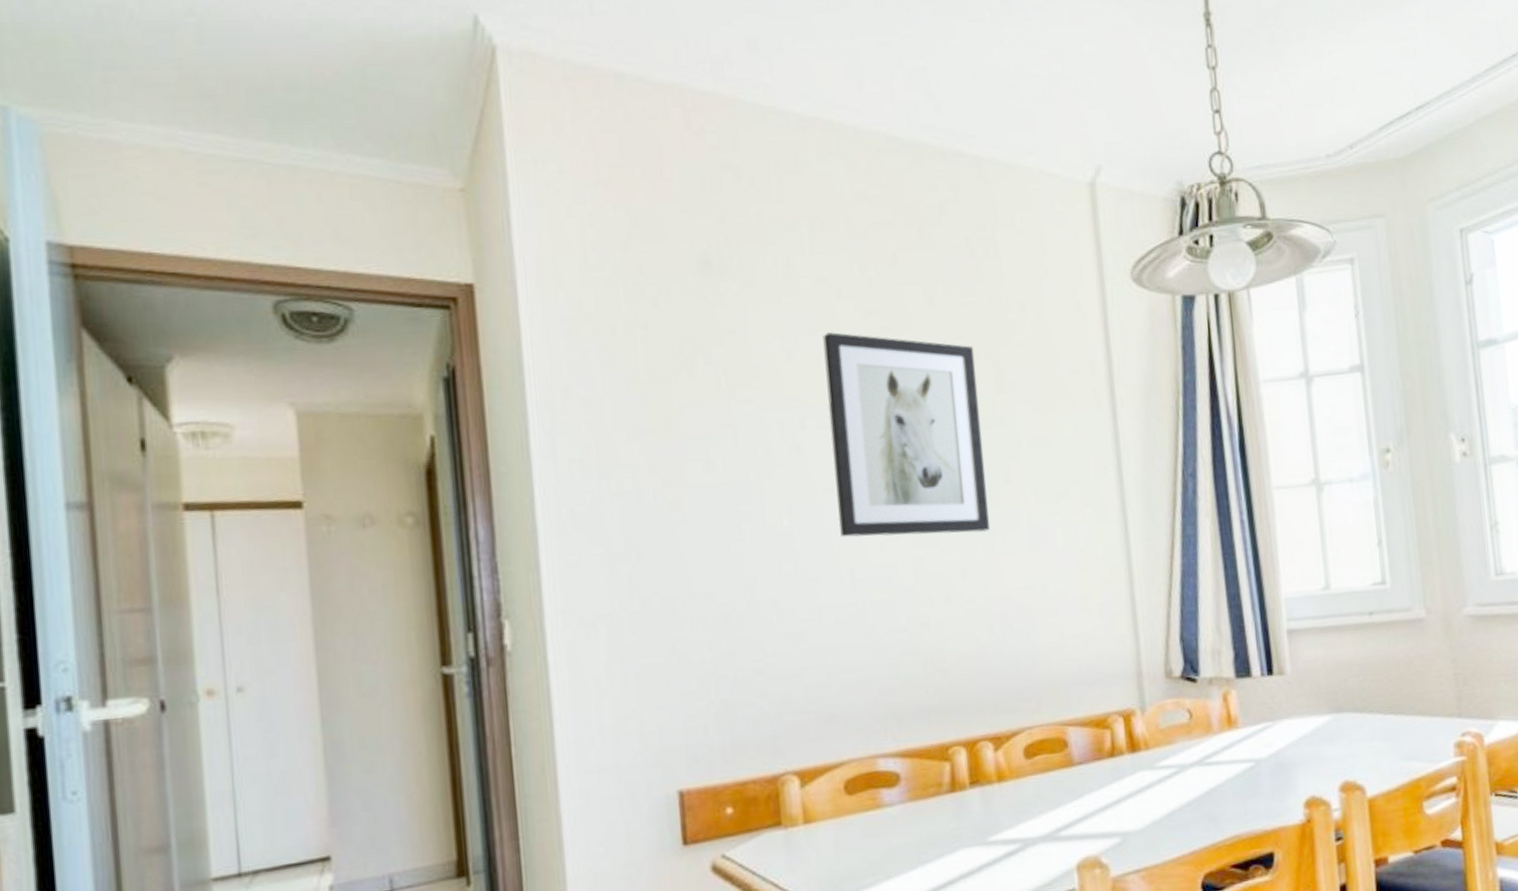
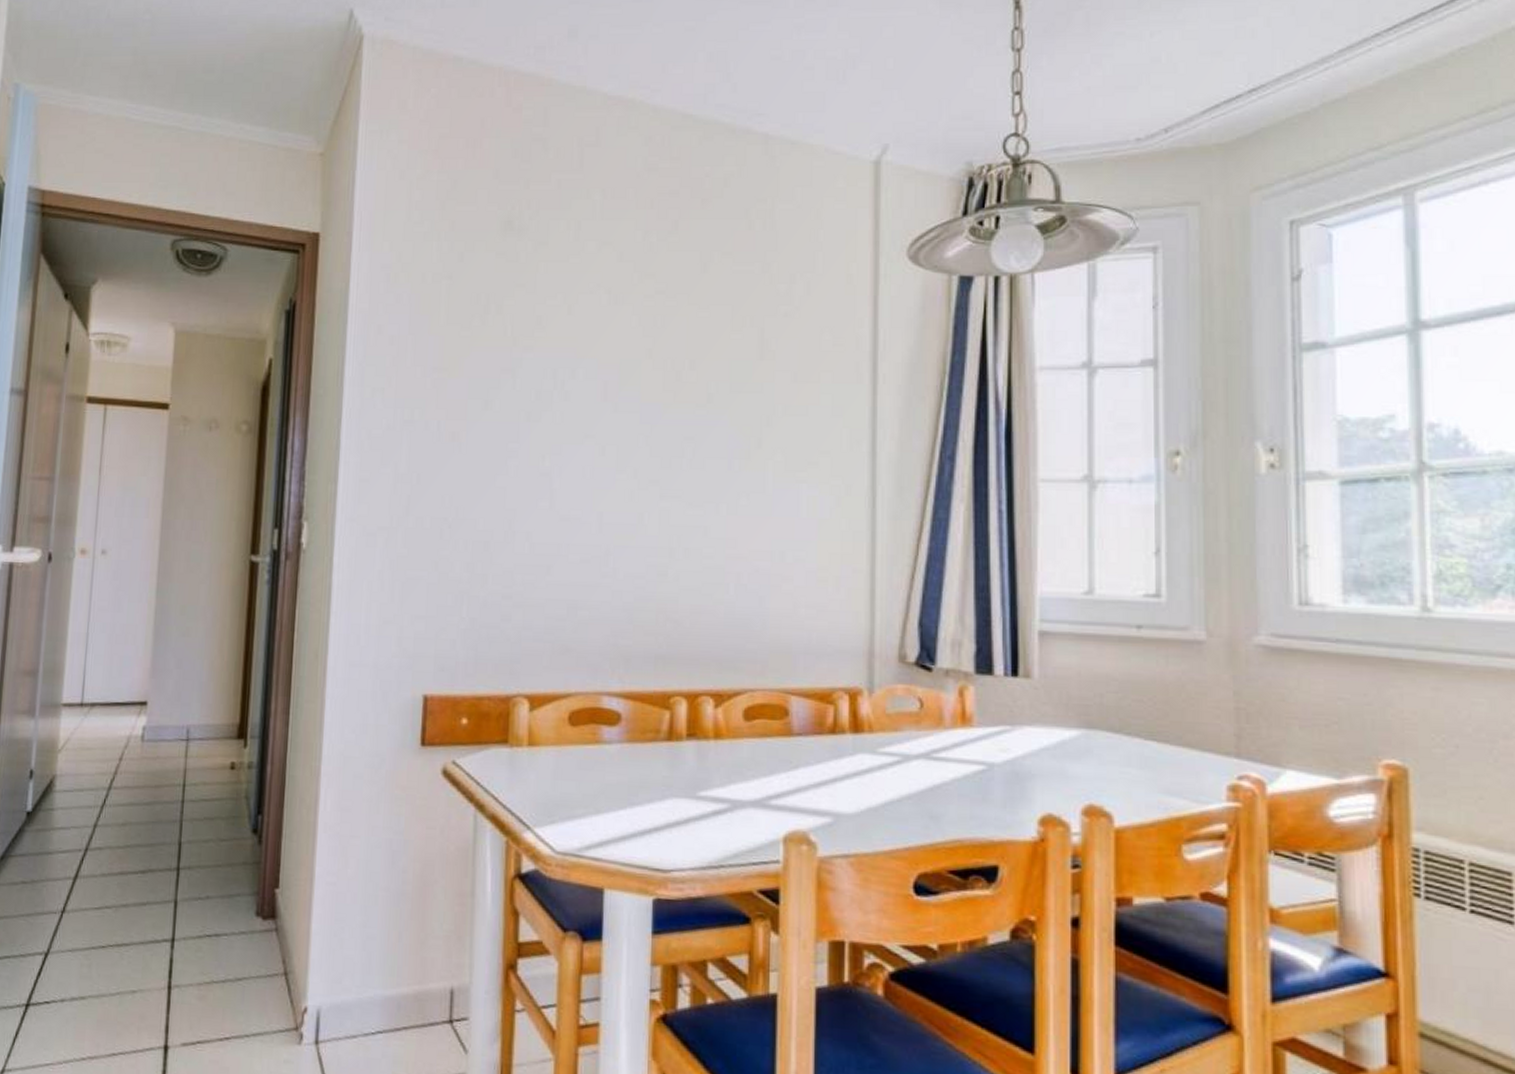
wall art: present [823,332,990,538] -> none [594,292,741,492]

